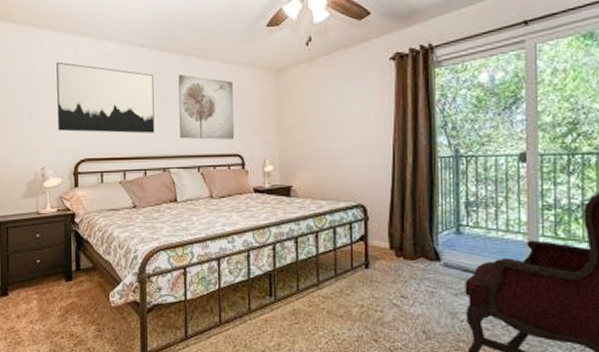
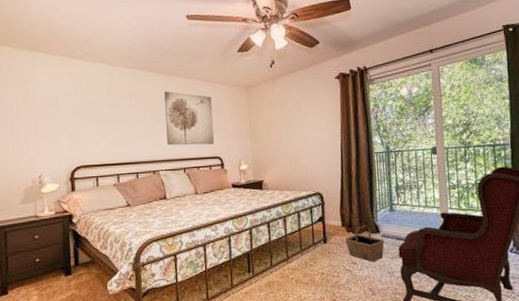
wall art: present [56,61,155,134] -> none [51,81,145,143]
basket: none [394,250,446,298] -> present [345,225,384,263]

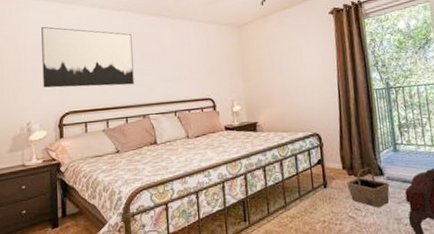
wall art: none [51,81,145,143] -> present [41,26,134,88]
wall art: present [164,91,215,146] -> none [154,32,206,88]

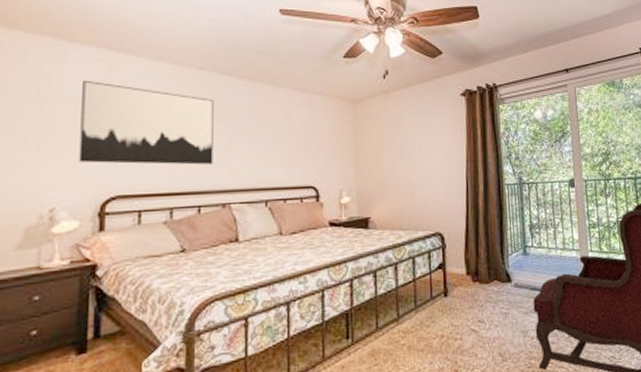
basket: present [347,167,390,208] -> none [470,273,517,320]

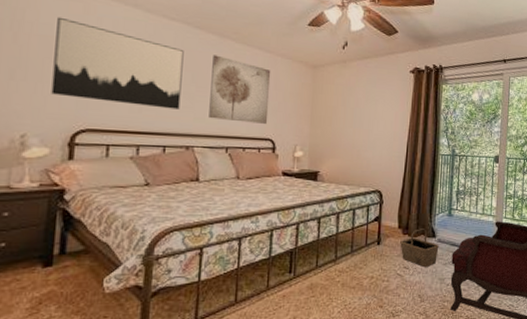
wall art: none [244,101,309,171] -> present [209,55,271,124]
basket: none [470,273,517,320] -> present [400,229,439,268]

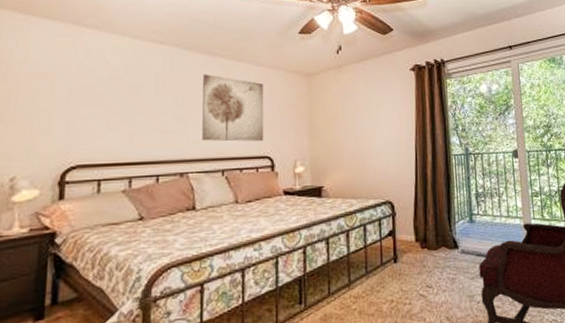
wall art: present [51,16,184,110] -> none [40,53,173,136]
basket: present [400,229,439,268] -> none [419,239,464,285]

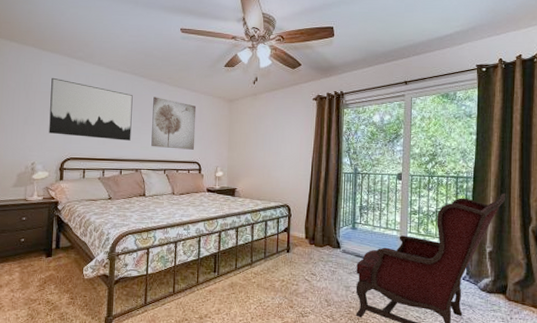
wall art: none [40,53,173,136] -> present [49,77,133,141]

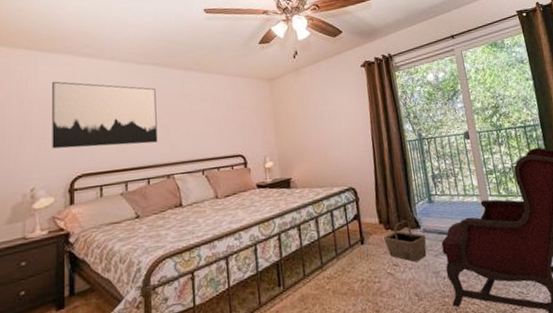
wall art: present [151,97,197,150] -> none [180,87,236,146]
basket: none [307,240,344,276] -> present [384,220,427,263]

